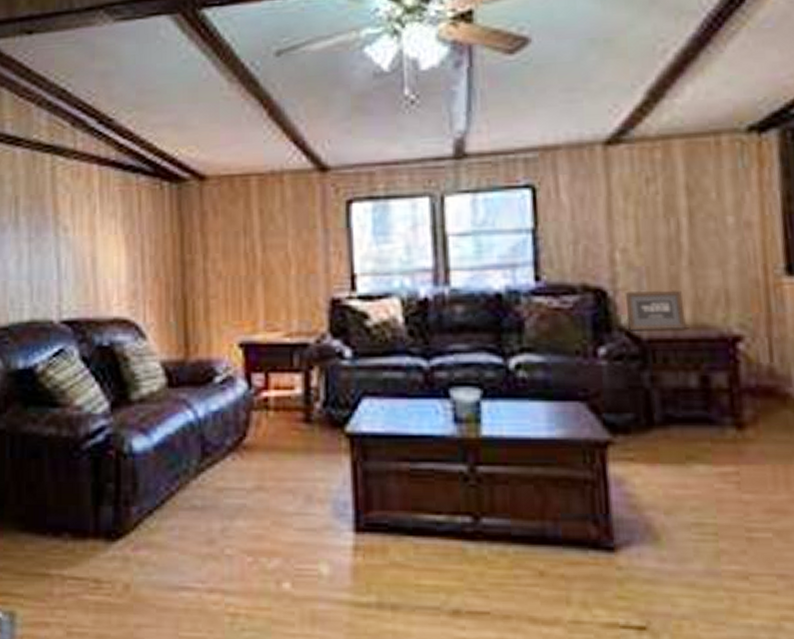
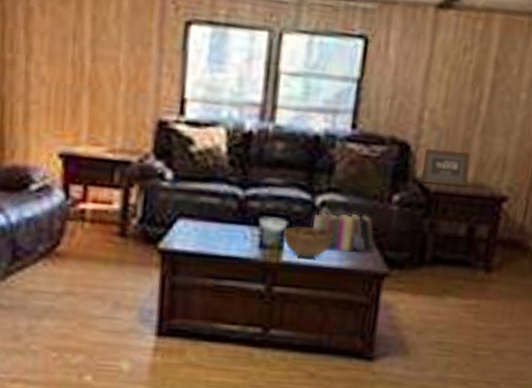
decorative bowl: none [477,393,537,430] -> present [282,225,333,258]
books: none [510,373,589,419] -> present [313,211,376,253]

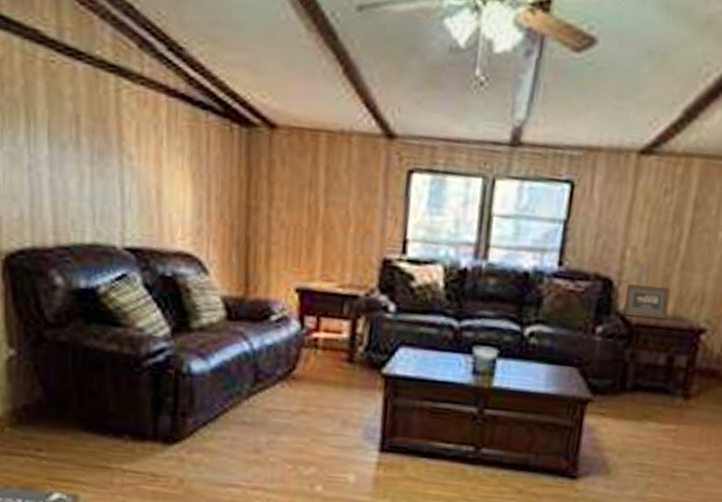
decorative bowl: present [282,225,333,258] -> none [493,354,541,384]
books: present [313,211,376,253] -> none [522,341,580,380]

